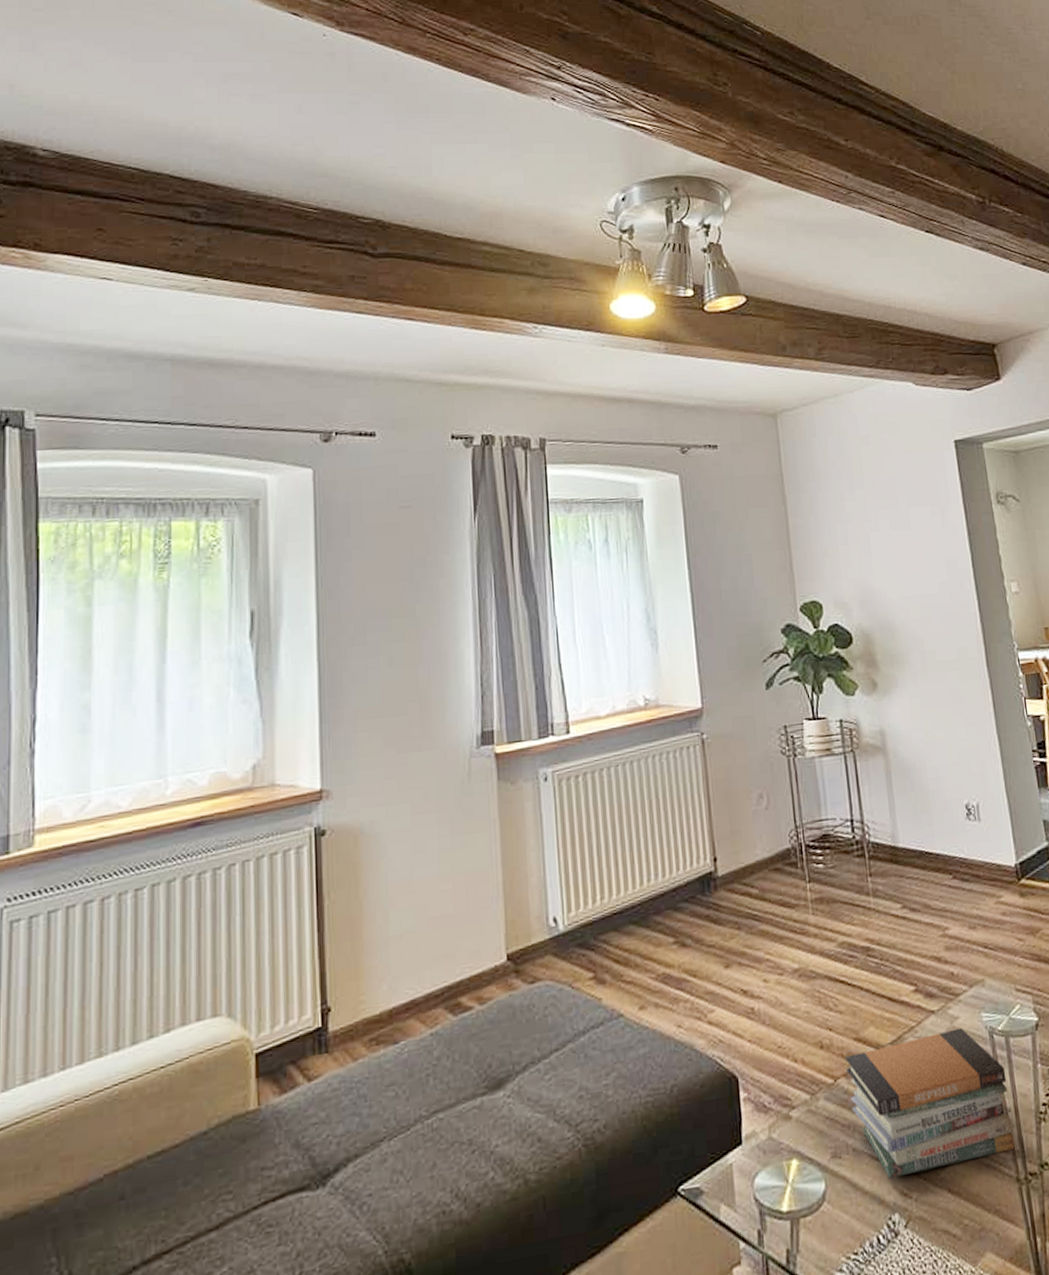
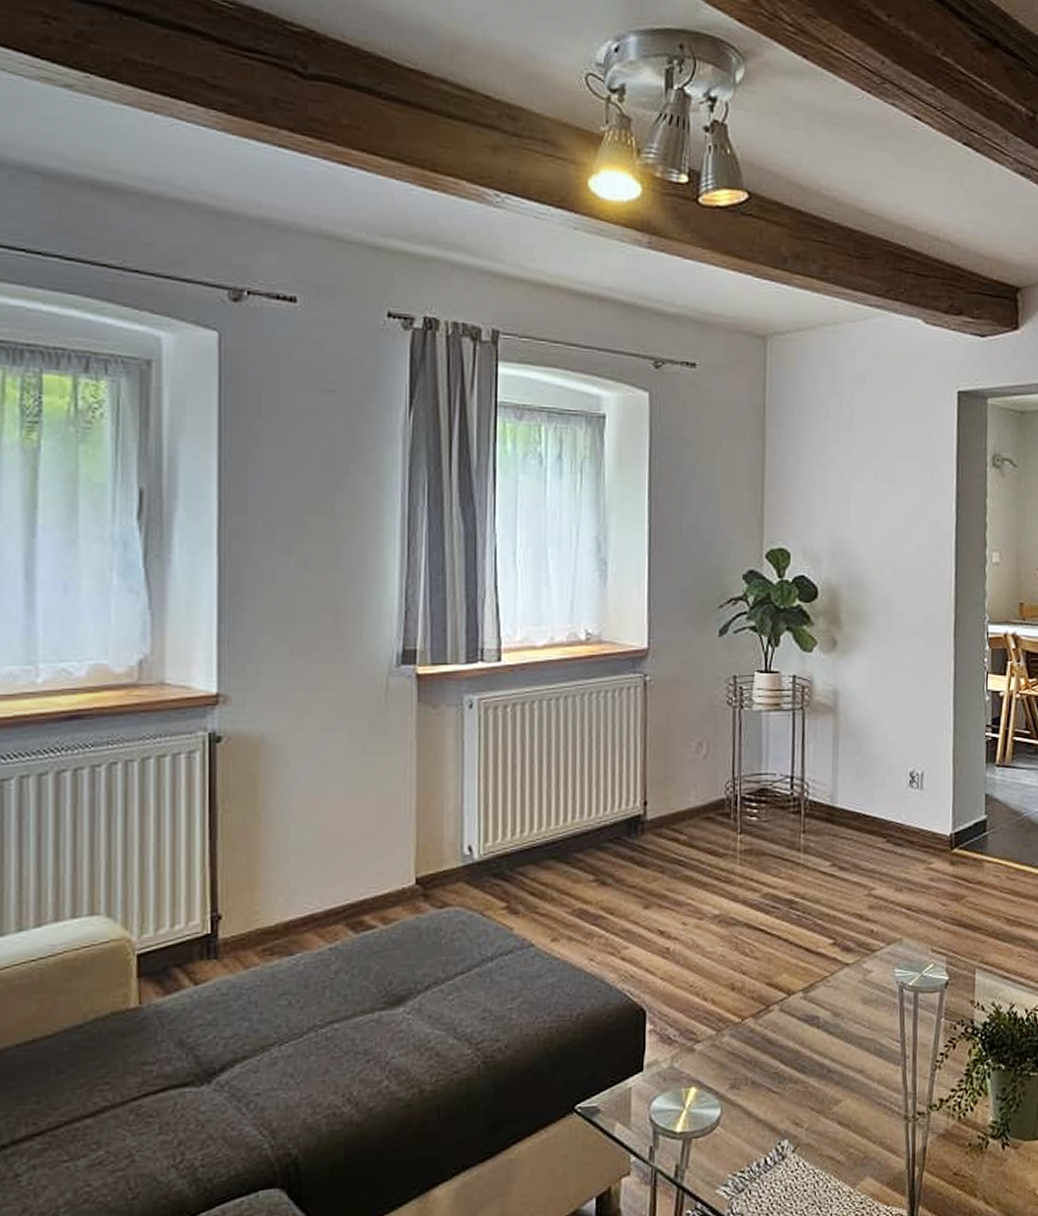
book stack: present [845,1028,1015,1179] -> none [755,981,910,1110]

